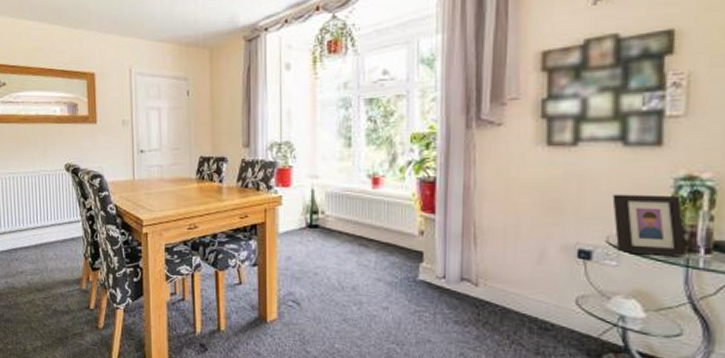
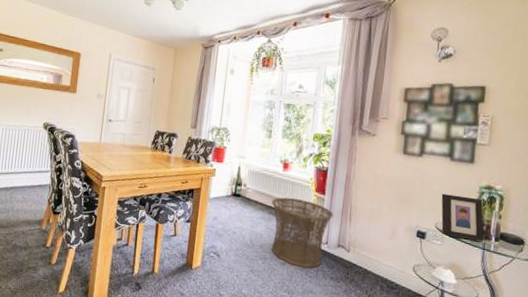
basket: none [361,222,450,312] -> present [271,197,333,268]

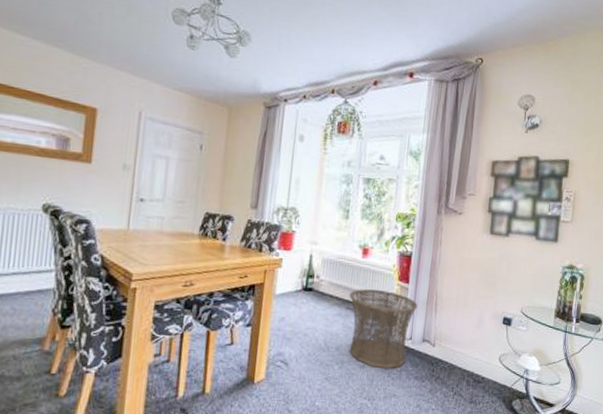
picture frame: present [441,193,484,242] -> none [526,275,566,324]

